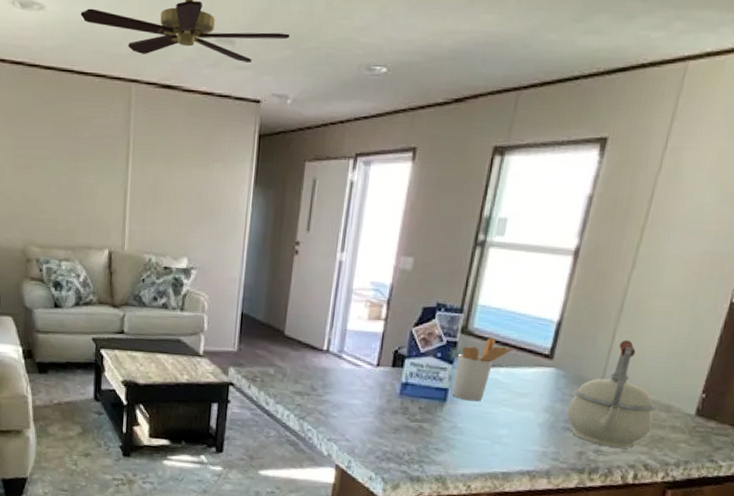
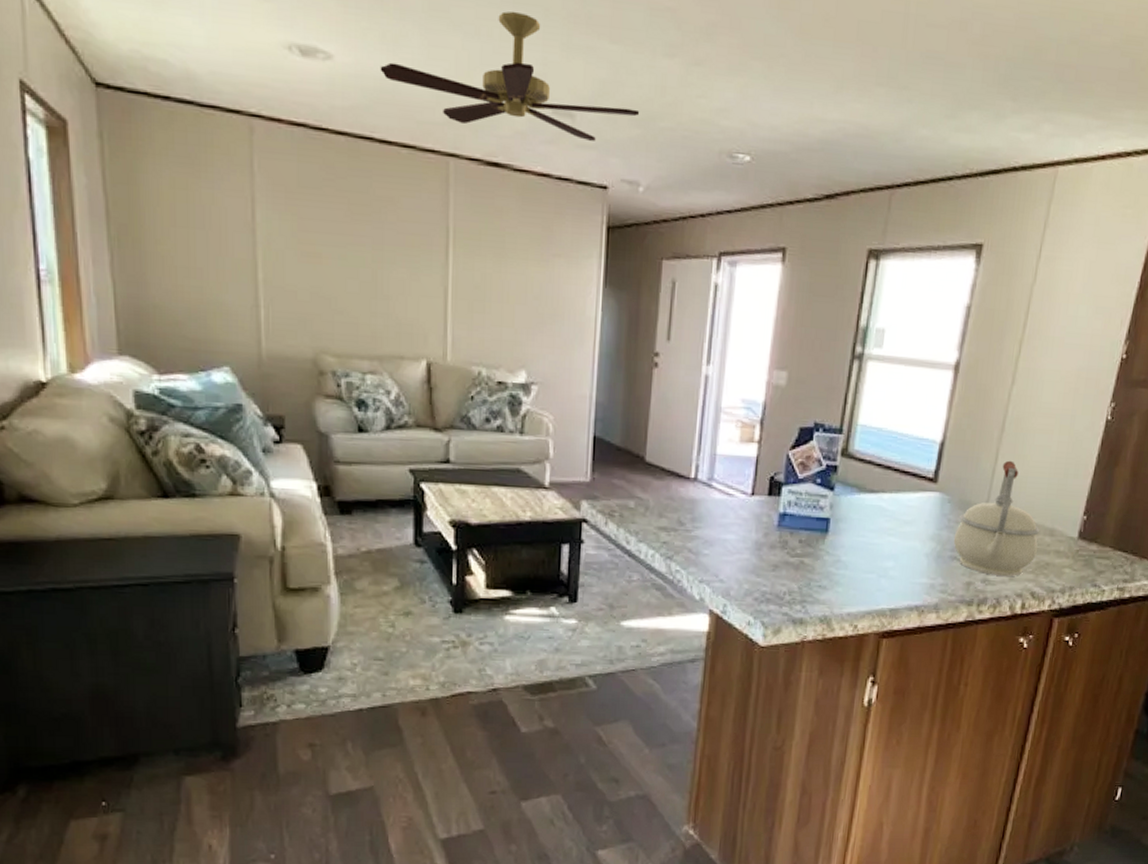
utensil holder: present [452,337,514,402] -> none [834,460,897,532]

